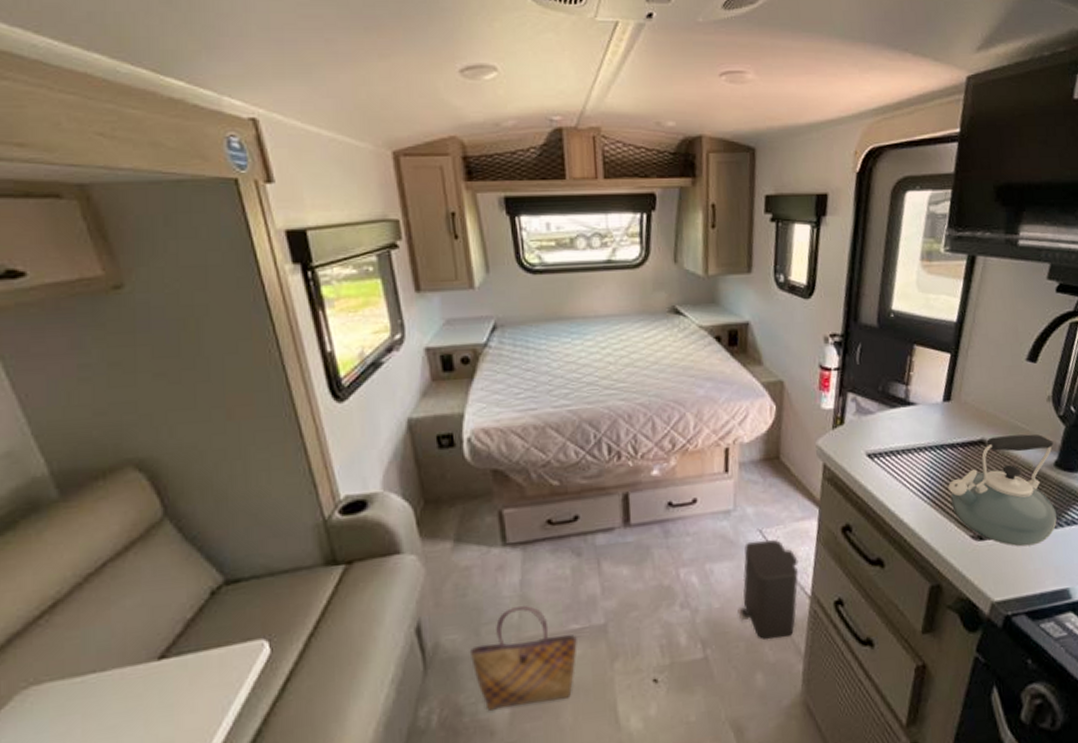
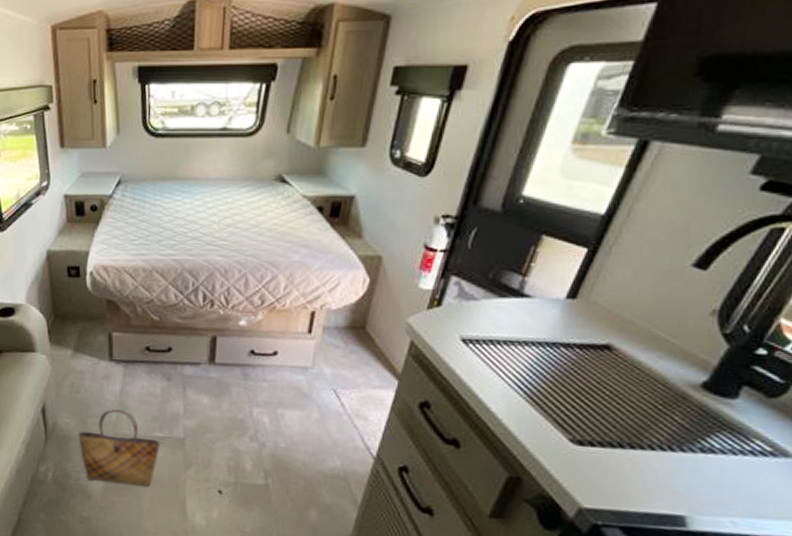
pedal bin: present [737,539,798,640] -> none [301,397,368,487]
kettle: present [948,434,1058,547] -> none [552,344,707,464]

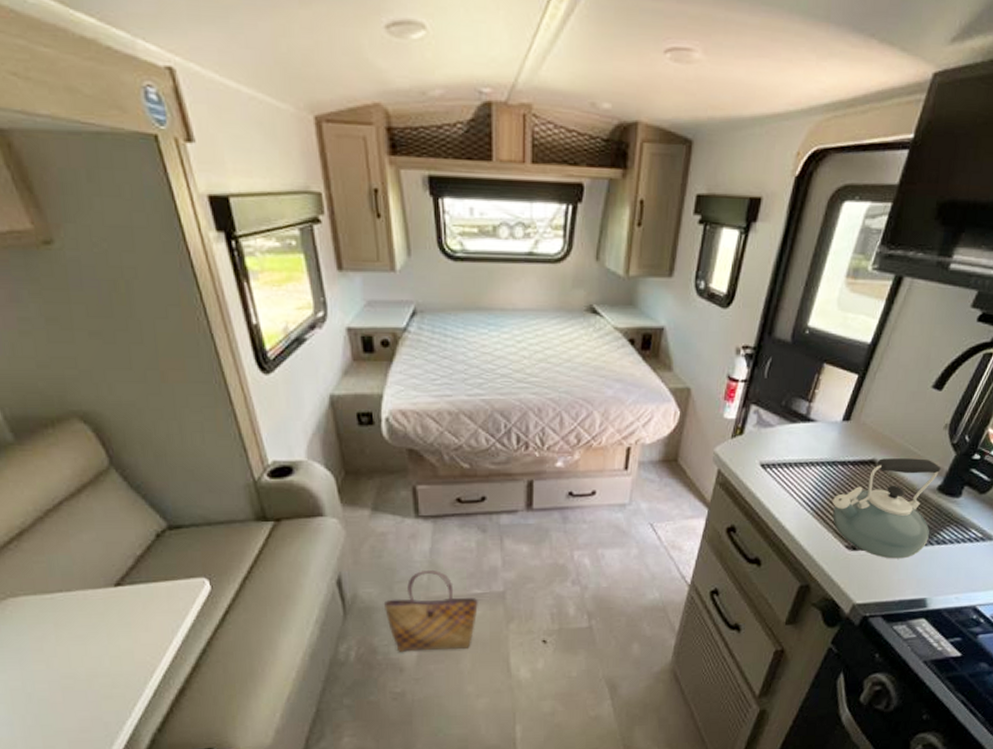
kettle: none [552,344,707,464] -> present [833,458,941,559]

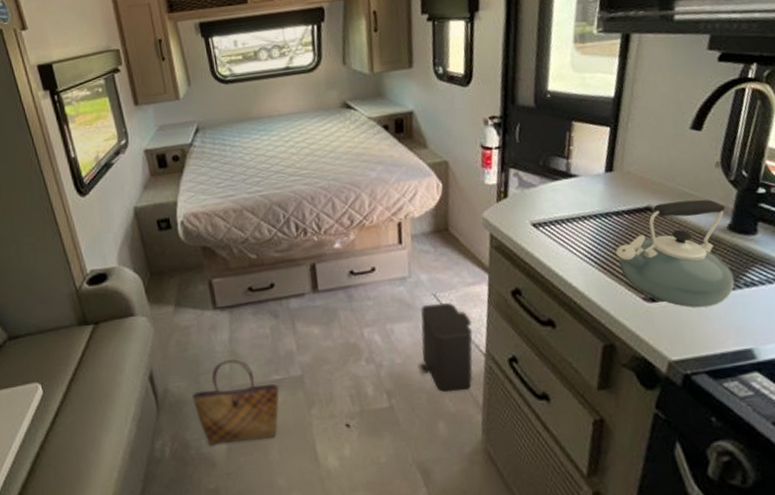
pedal bin: none [623,532,683,618] -> present [418,302,473,393]

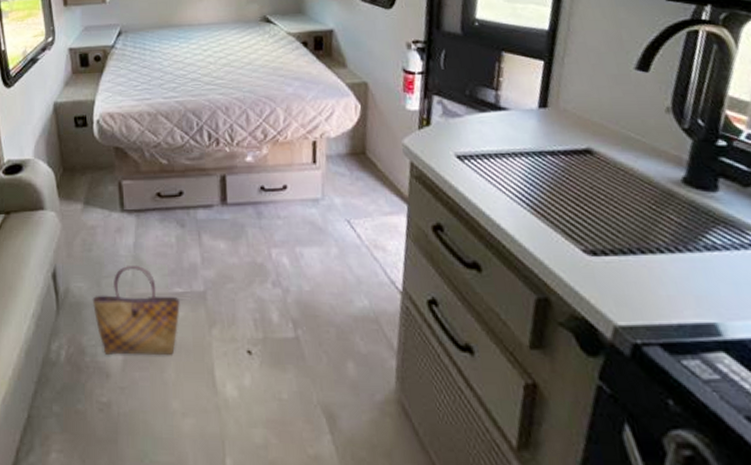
pedal bin: present [418,302,473,393] -> none [327,230,388,330]
kettle: present [616,199,735,308] -> none [551,146,693,268]

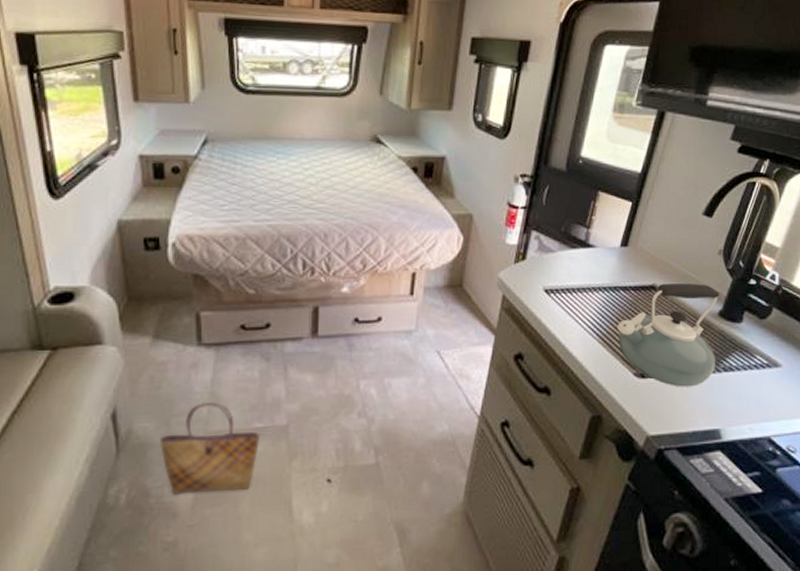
kettle: none [551,146,693,268] -> present [618,284,720,387]

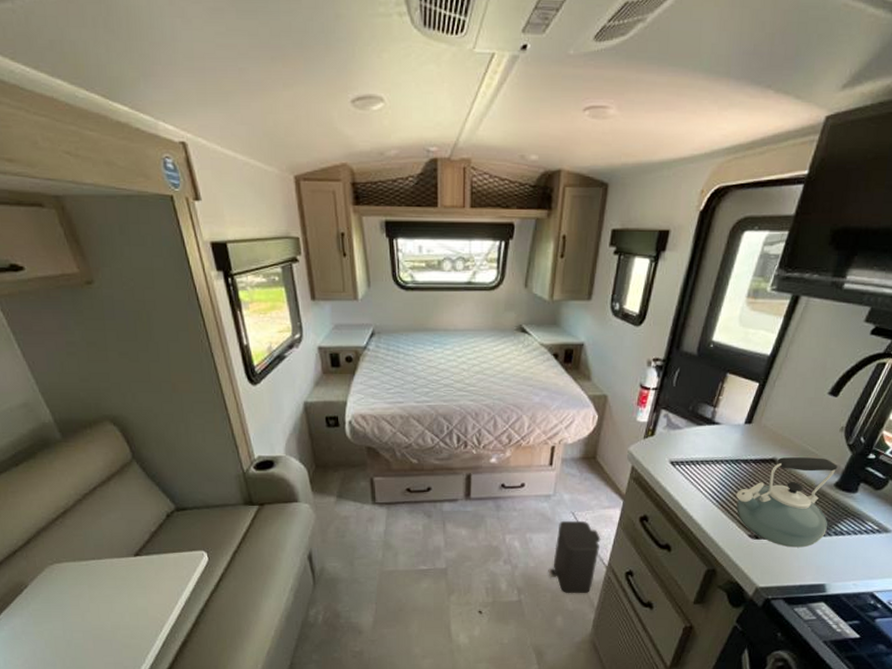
tote bag: present [159,402,260,495] -> none [345,549,424,617]
pedal bin: none [411,360,471,453] -> present [548,520,601,594]

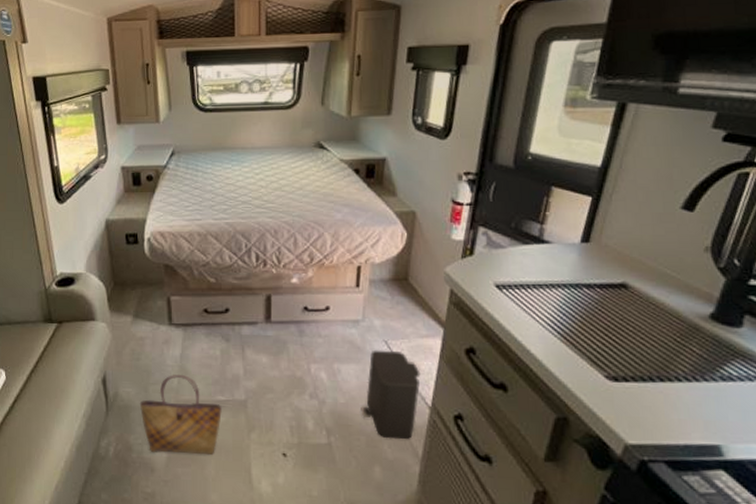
tote bag: none [345,549,424,617] -> present [139,375,222,455]
kettle: present [736,457,838,548] -> none [582,282,711,395]

